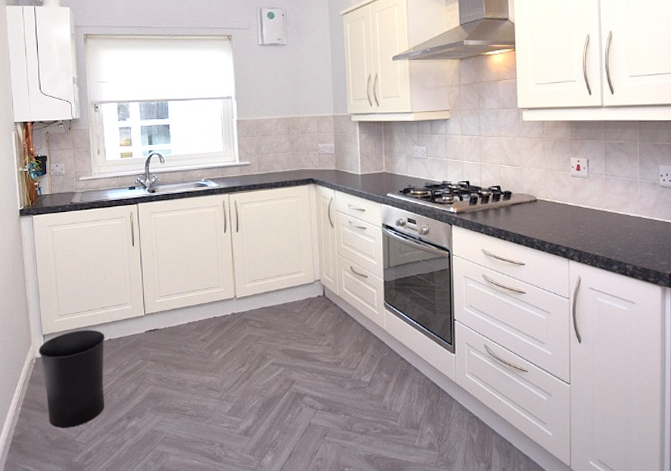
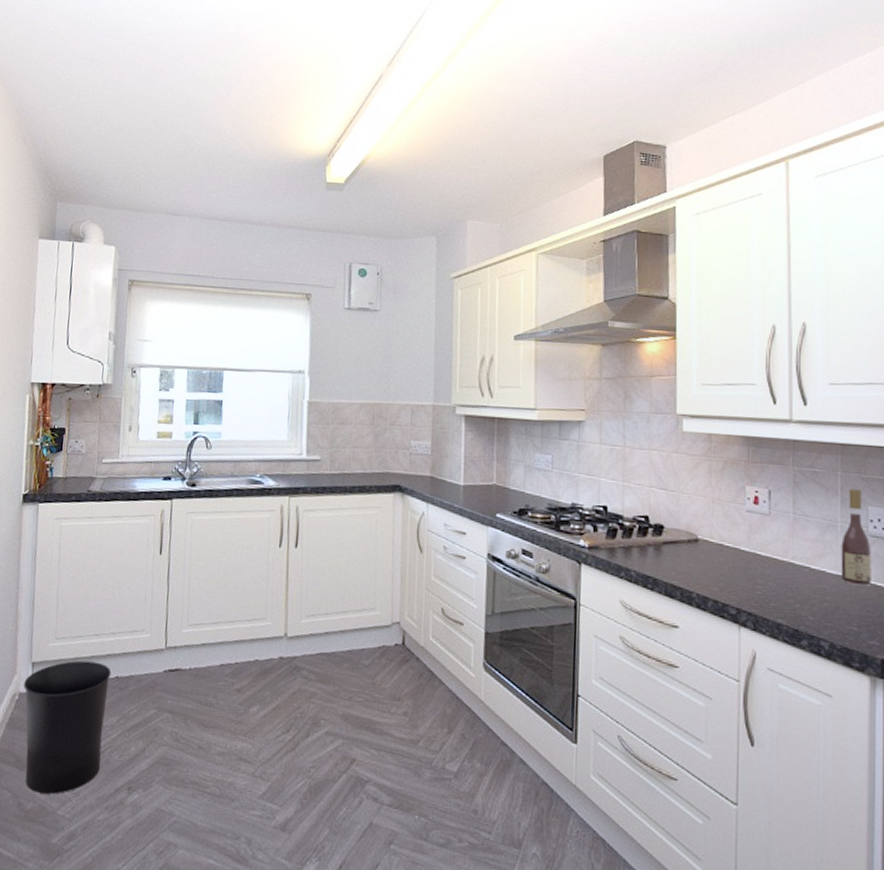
wine bottle: none [640,153,662,223] -> present [841,488,871,586]

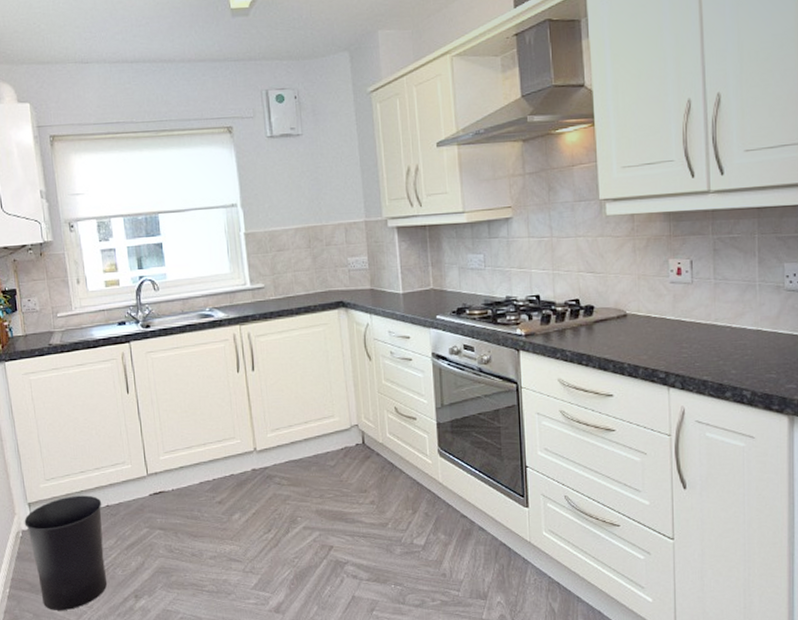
wine bottle: present [841,488,871,586] -> none [760,247,788,337]

